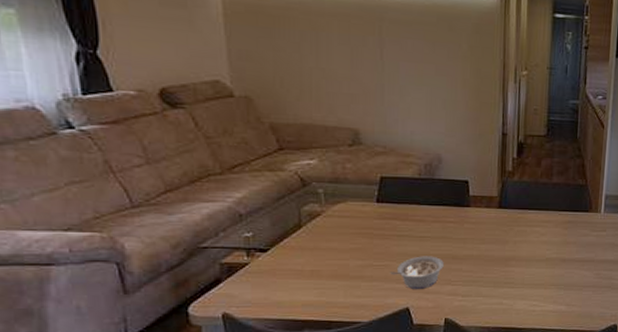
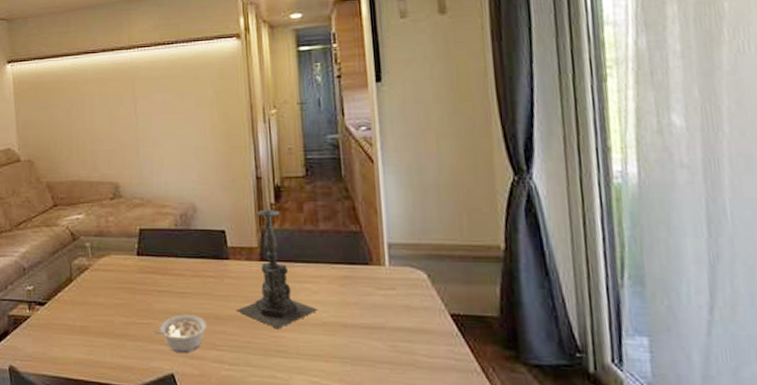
candle holder: none [472,156,544,265] -> present [236,202,319,329]

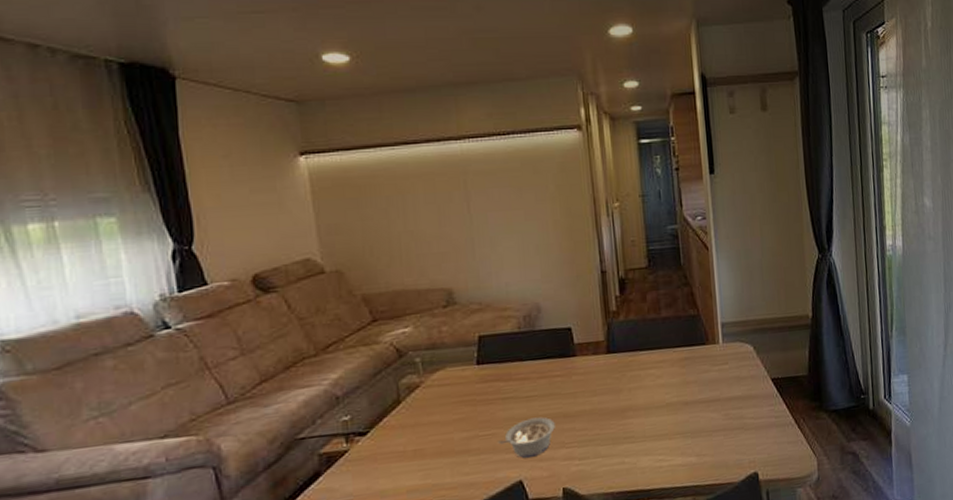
candle holder: present [236,202,319,329] -> none [584,295,662,417]

